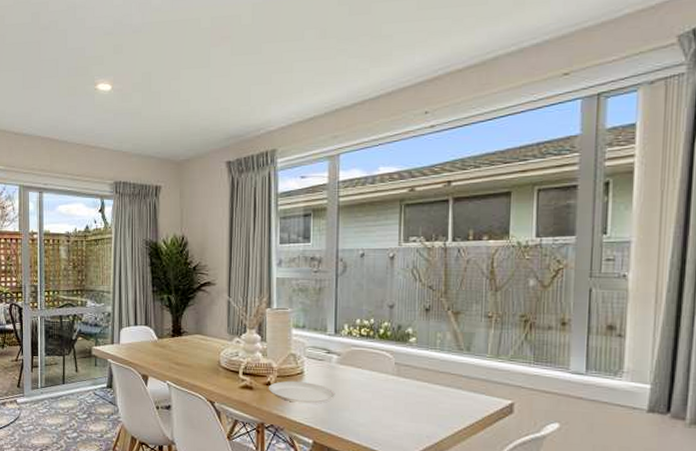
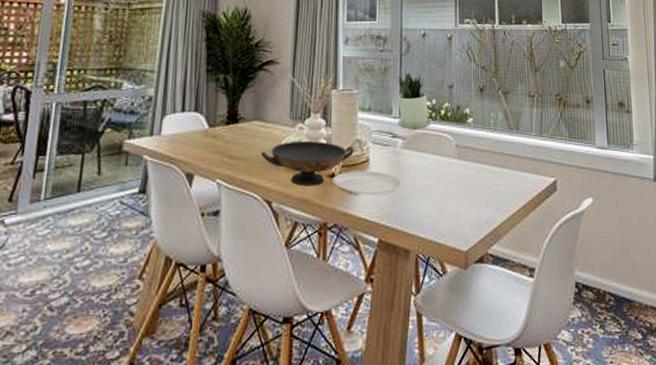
decorative bowl: none [202,352,289,392] -> present [260,141,354,186]
planter: none [333,292,369,346] -> present [398,72,432,128]

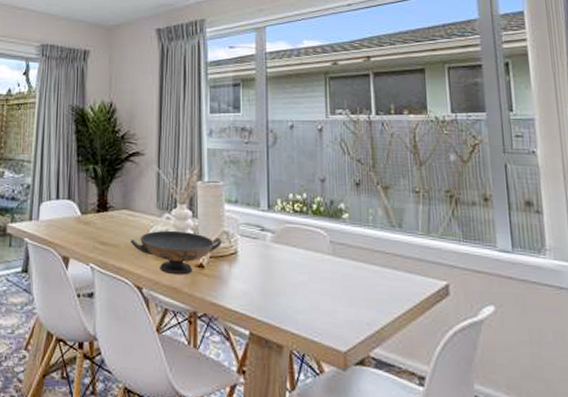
plate: present [332,171,401,196] -> none [200,262,271,288]
planter: present [398,72,432,128] -> none [265,165,303,222]

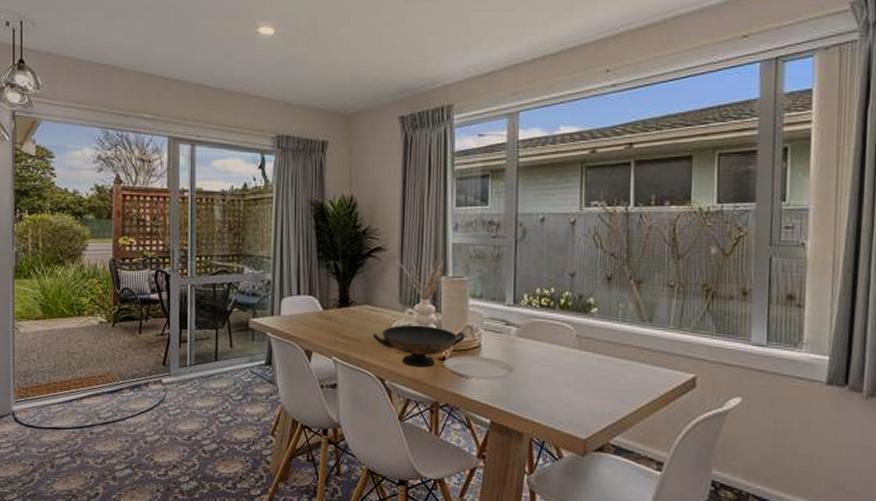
plate: none [200,262,271,288] -> present [443,356,514,380]

